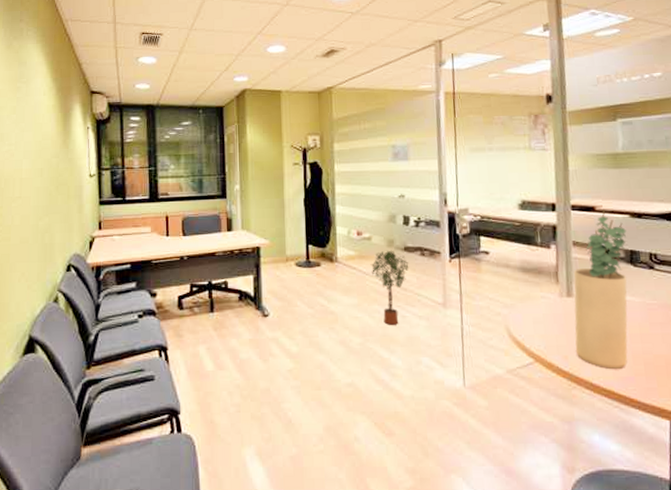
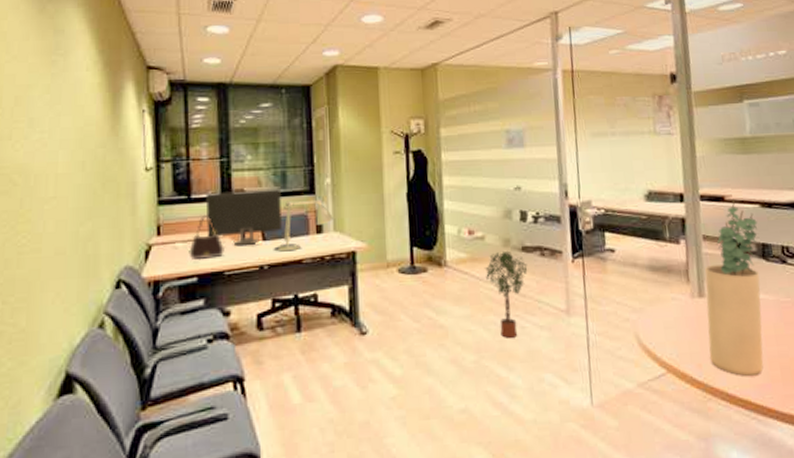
handbag: none [124,213,152,251] -> present [189,214,224,260]
computer monitor: none [137,193,200,240] -> present [205,189,283,246]
desk lamp: none [191,202,241,246] -> present [273,199,333,252]

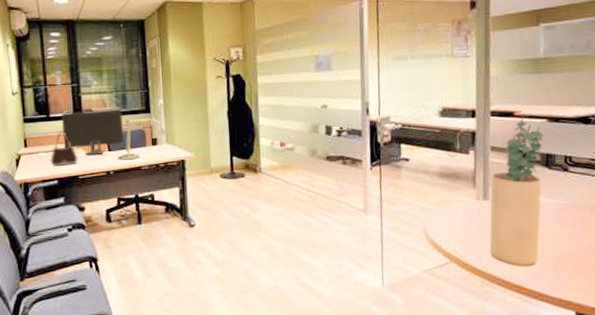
potted tree: present [484,250,528,338] -> none [293,159,331,231]

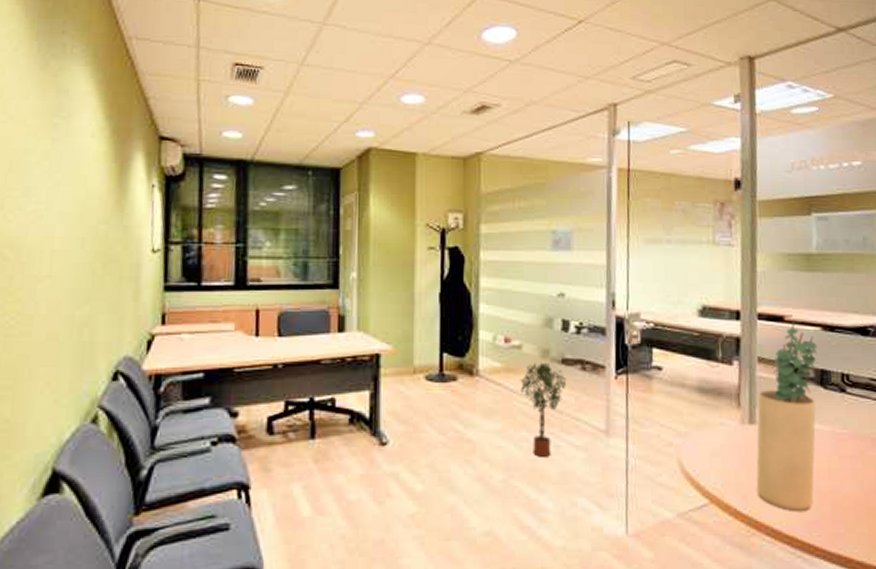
handbag: present [50,130,78,167] -> none [195,304,235,355]
computer monitor: present [61,109,125,156] -> none [216,279,303,342]
desk lamp: present [117,117,166,160] -> none [289,294,357,350]
potted tree: none [293,159,331,231] -> present [519,362,567,457]

